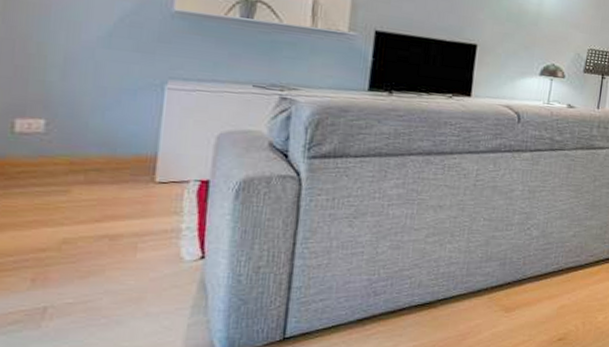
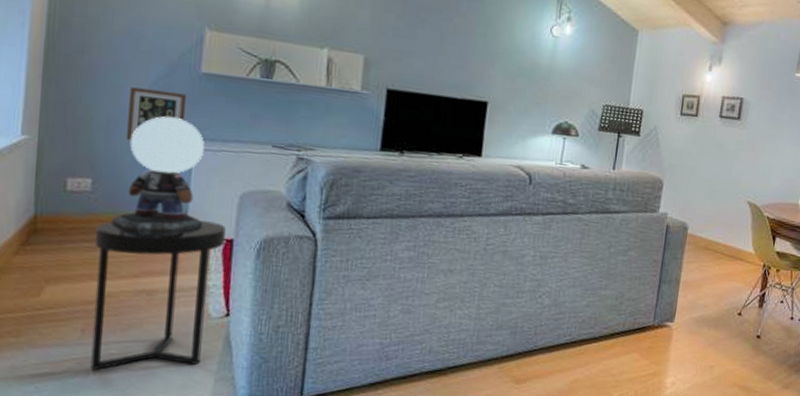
side table: none [41,162,201,322] -> present [90,221,226,371]
table lamp: none [68,55,177,173] -> present [111,116,205,231]
picture frame: none [87,24,158,79] -> present [127,87,187,140]

